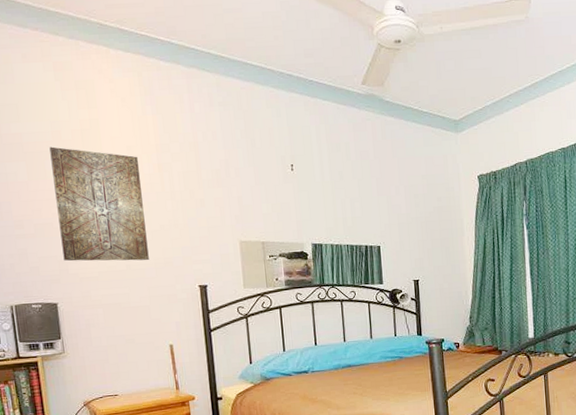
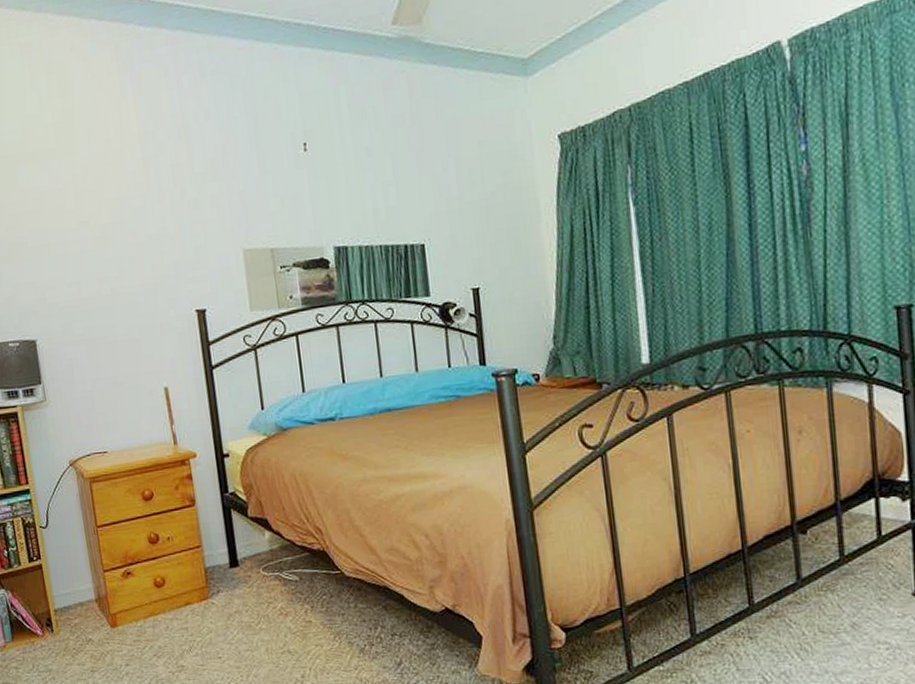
wall art: present [49,146,149,261] -> none [20,148,136,288]

